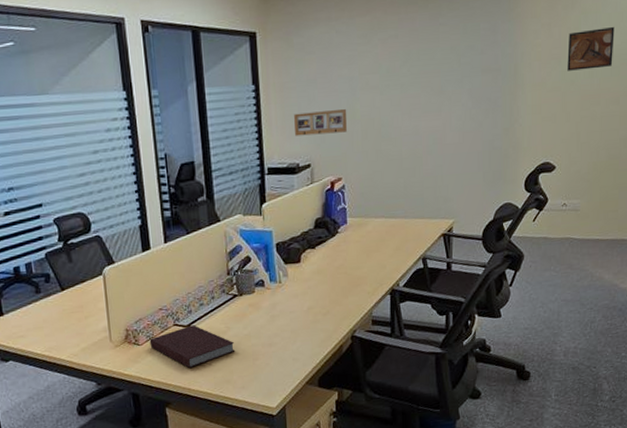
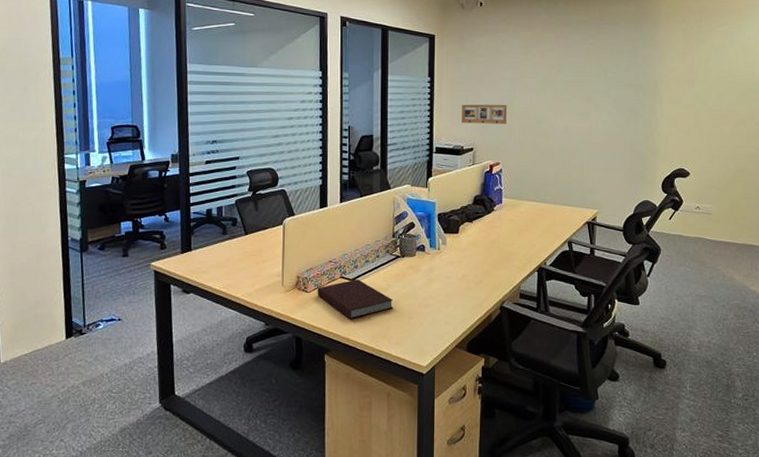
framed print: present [567,27,615,71] -> none [700,60,741,94]

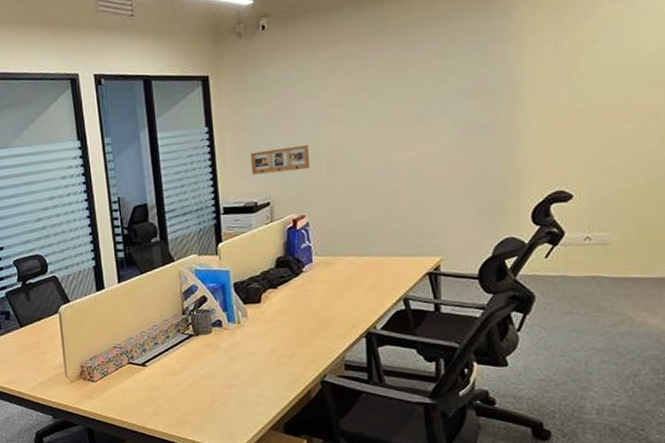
notebook: present [317,279,394,319] -> none [104,364,192,406]

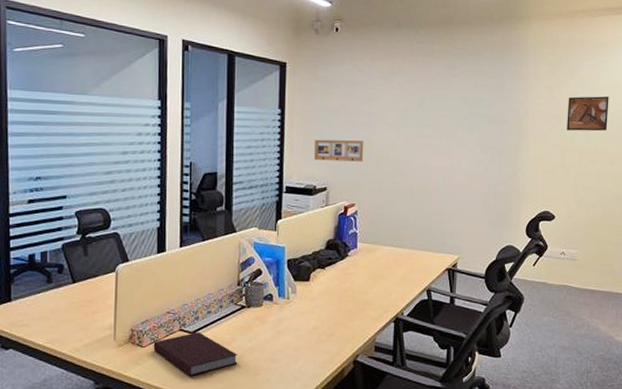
notebook: none [104,364,192,406] -> present [153,332,238,376]
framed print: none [581,34,647,88] -> present [567,96,609,132]

